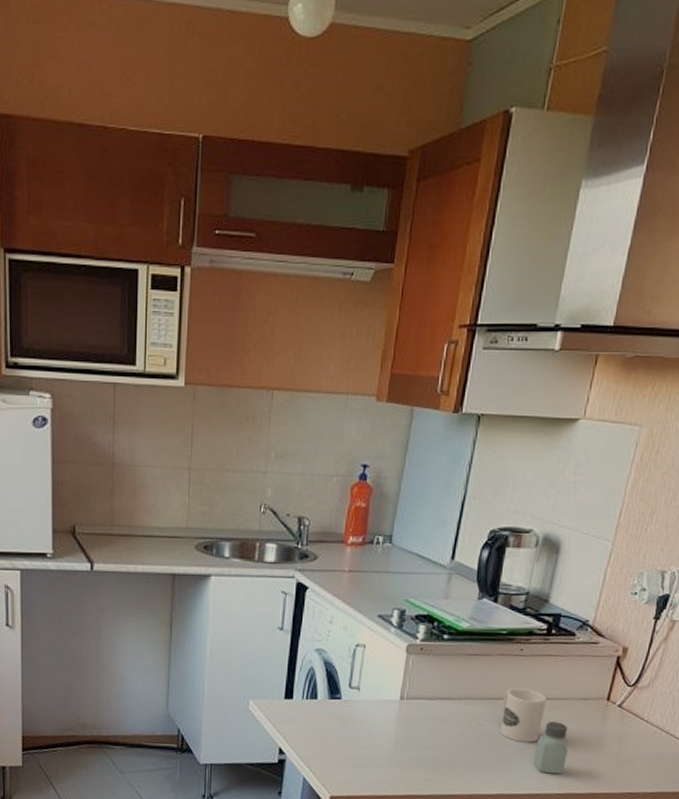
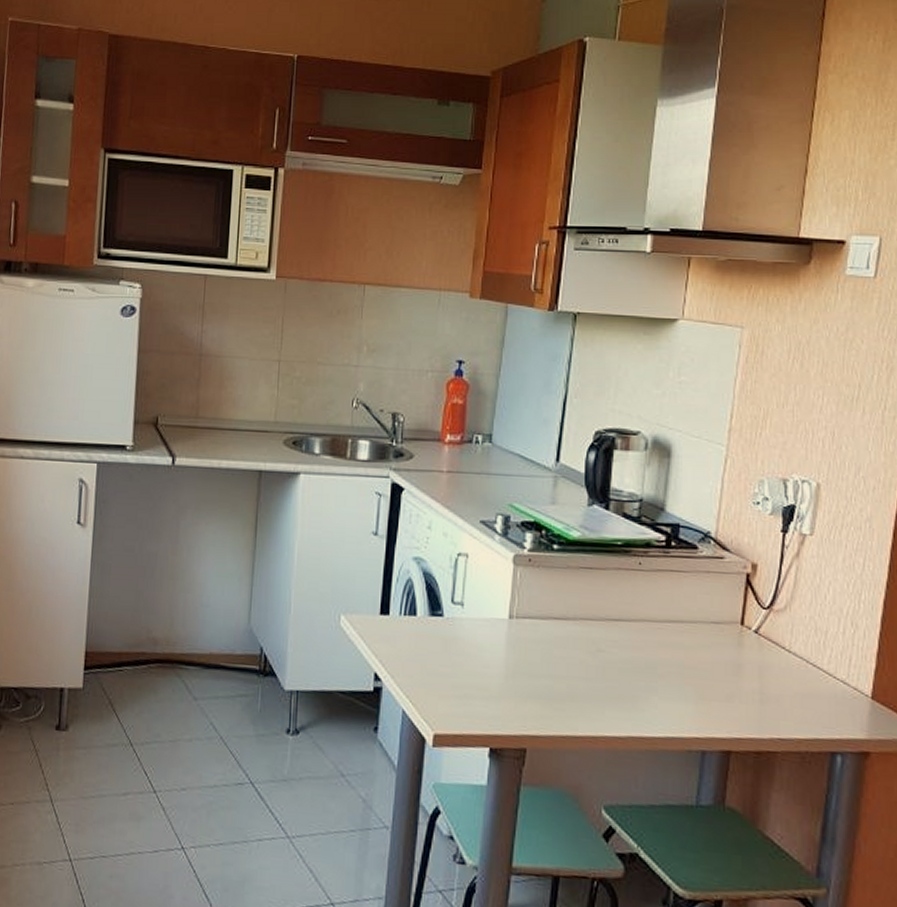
mug: present [499,688,546,743] -> none [623,608,672,674]
saltshaker: present [533,721,568,775] -> none [665,647,703,714]

